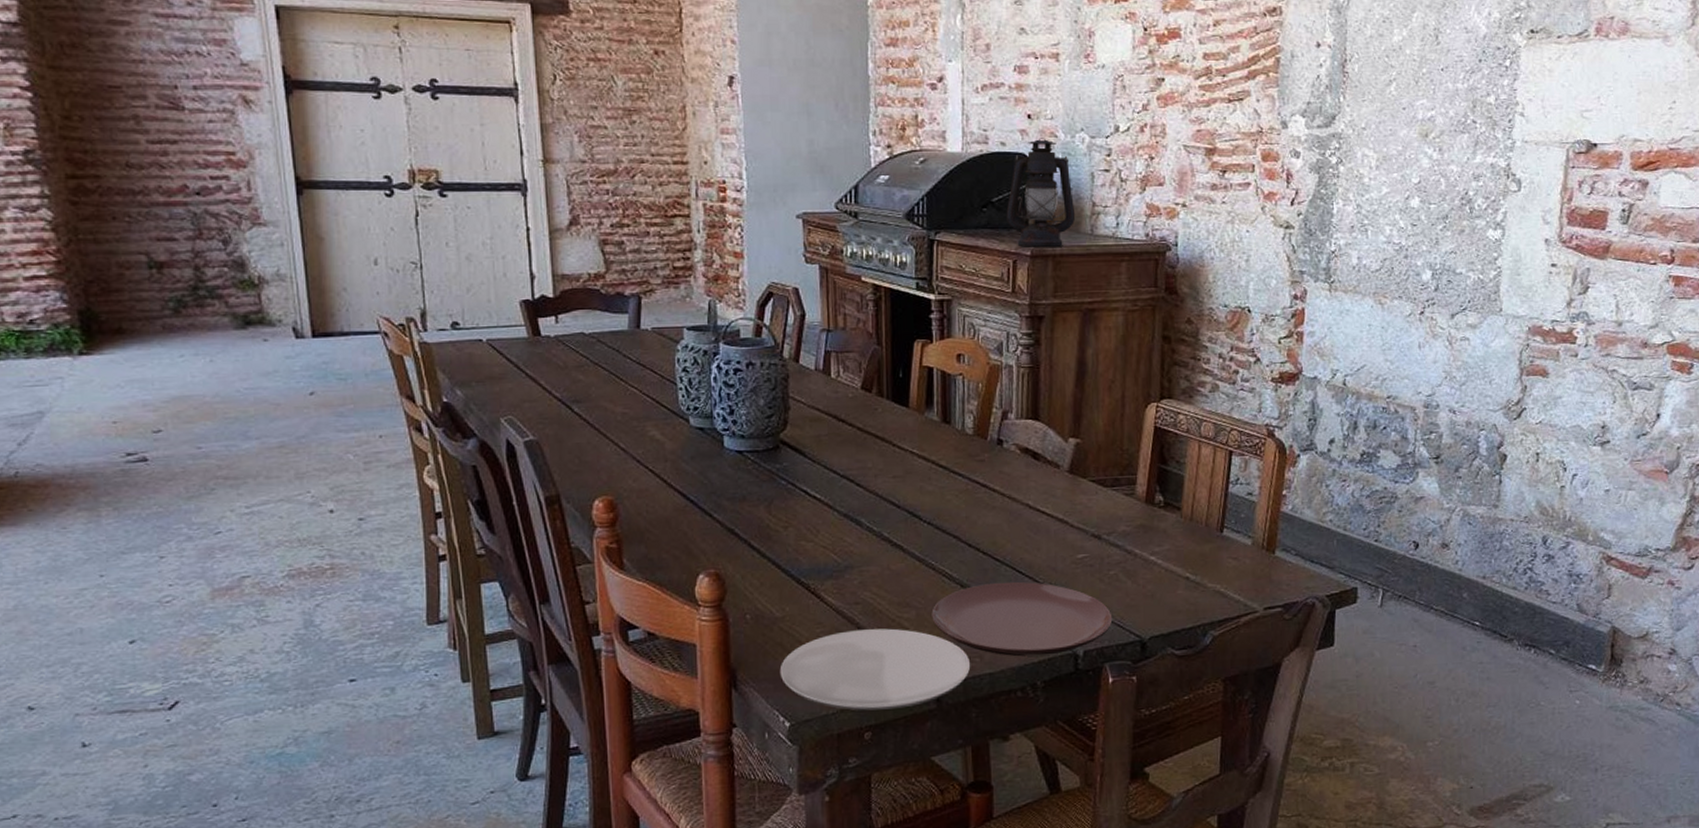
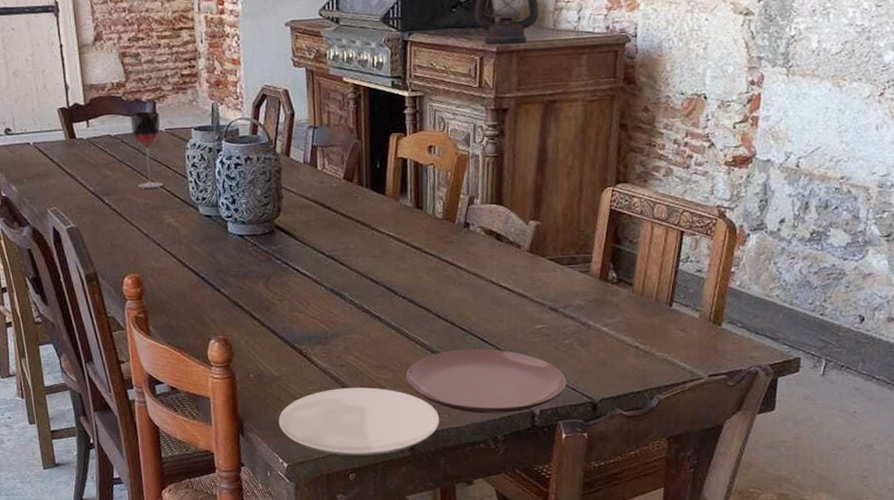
wineglass: none [609,307,648,395] -> present [130,111,164,188]

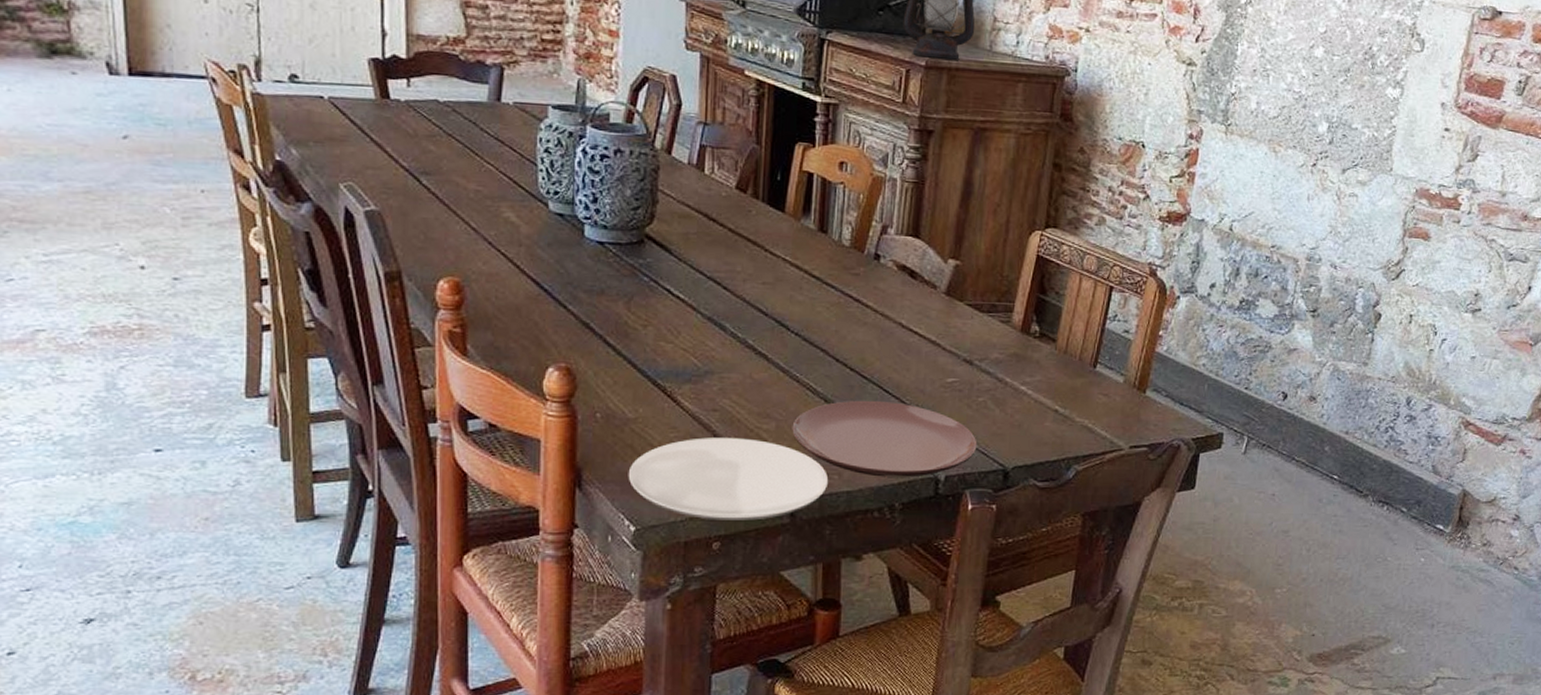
wineglass: present [130,111,164,188] -> none [467,77,507,173]

